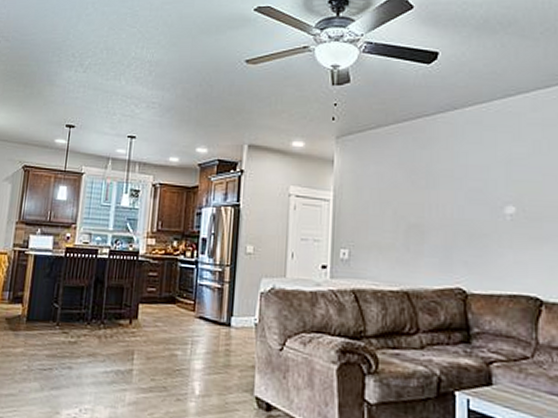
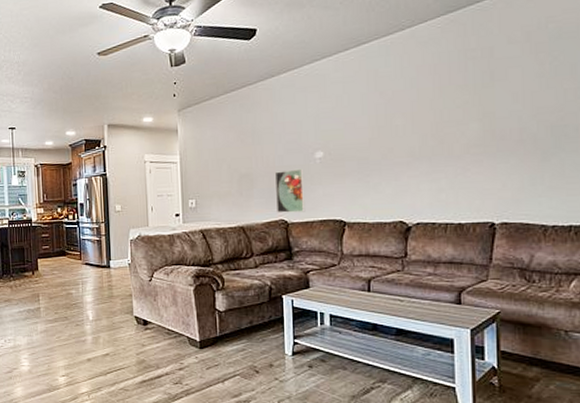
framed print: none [452,224,490,282] -> present [274,168,306,213]

